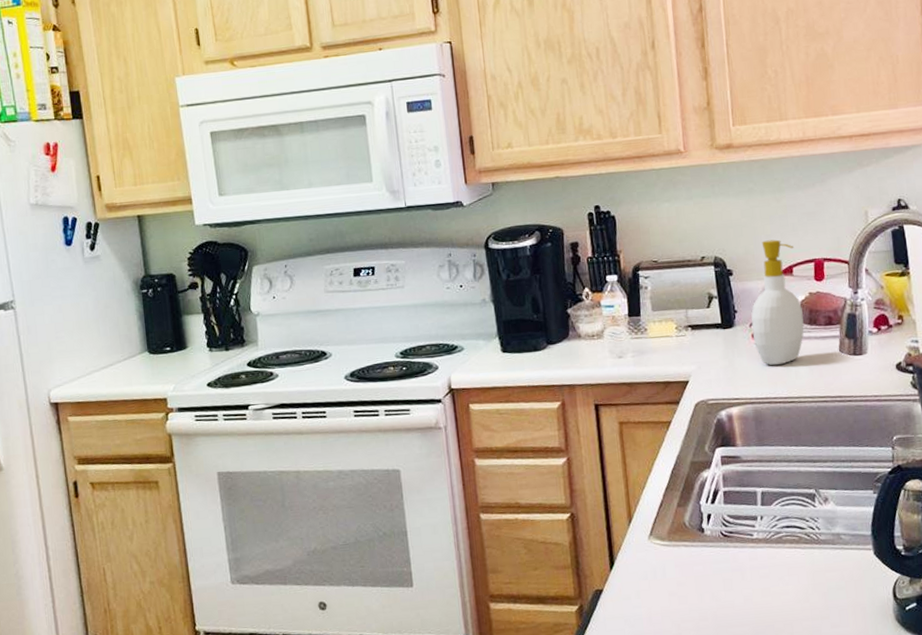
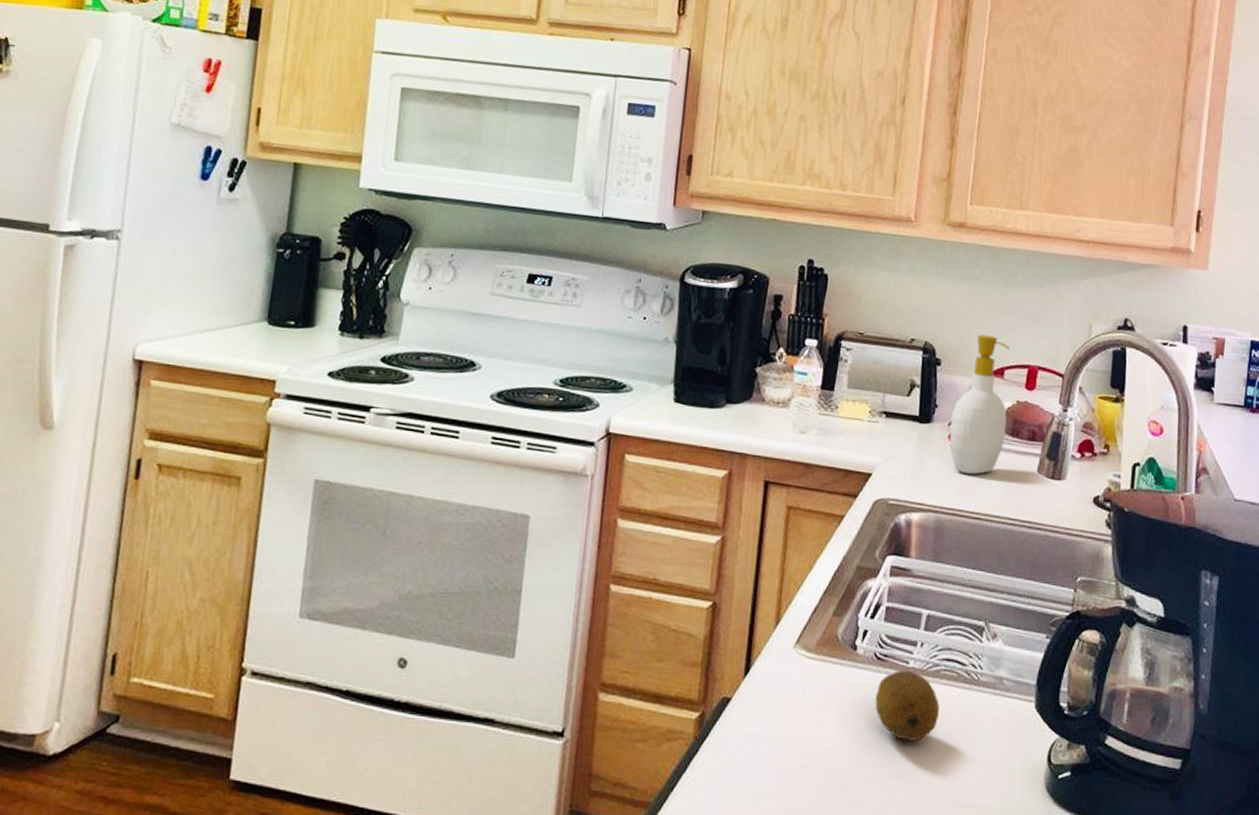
fruit: none [728,541,789,600] -> present [875,669,940,741]

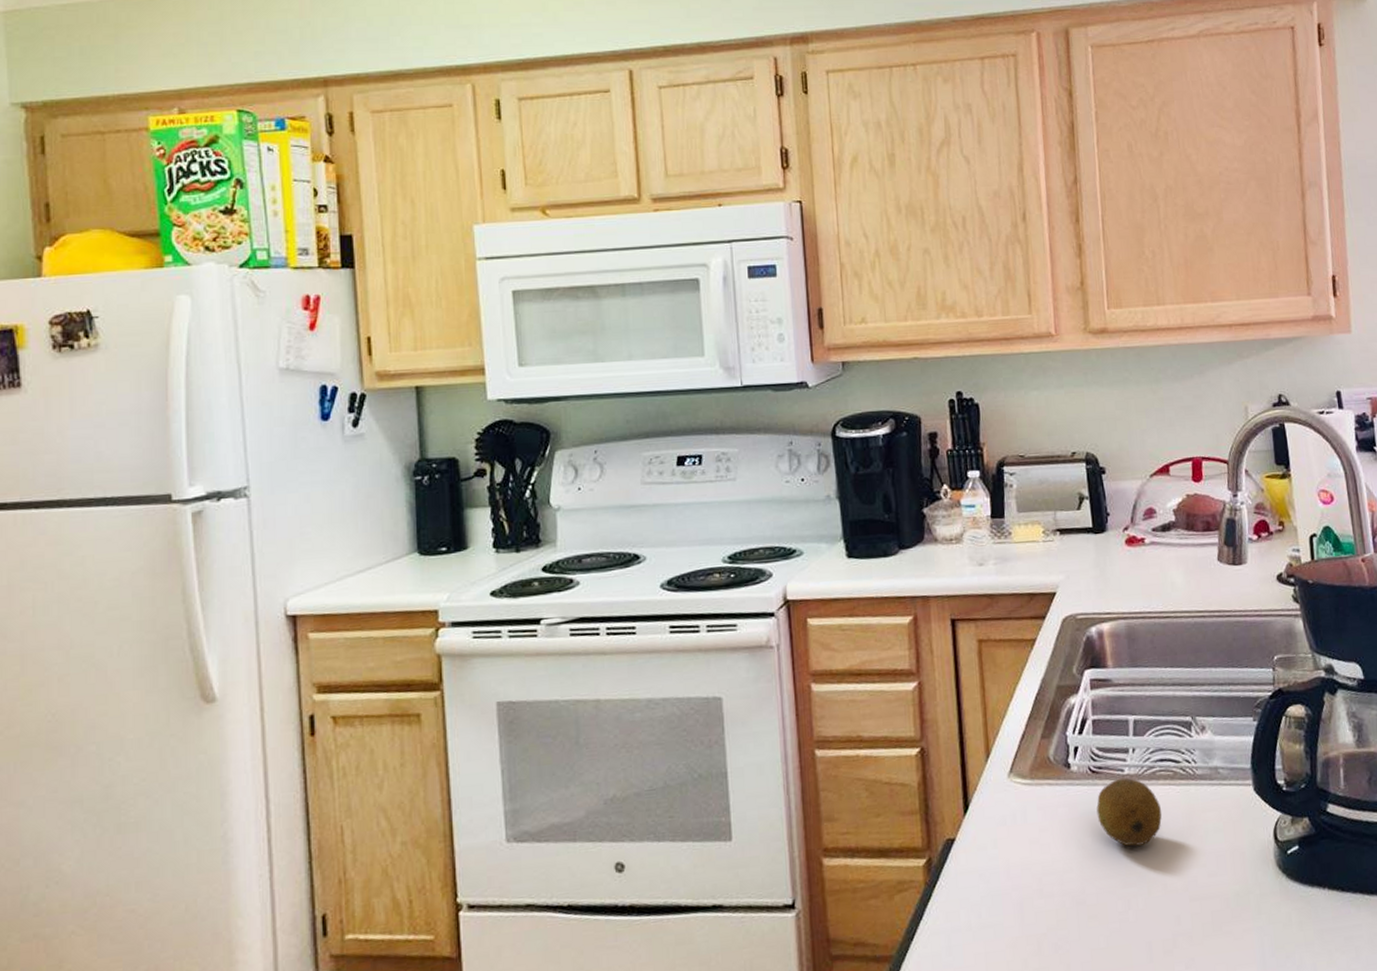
soap bottle: present [949,334,1009,475] -> none [1124,435,1181,576]

